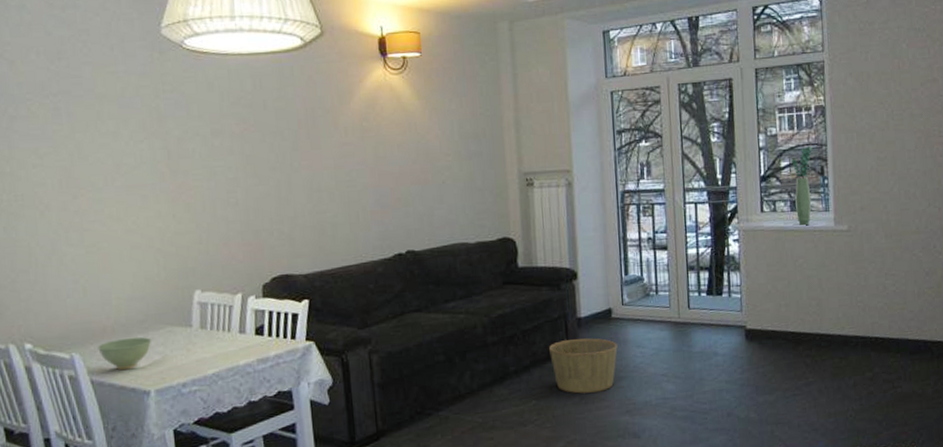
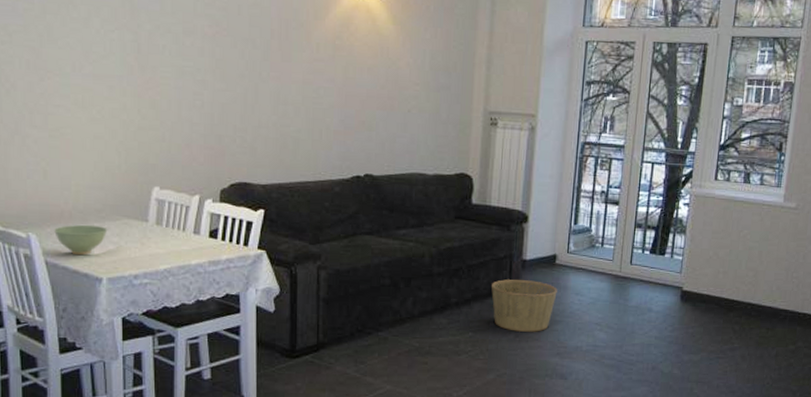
vase: present [791,143,813,226] -> none [748,118,775,199]

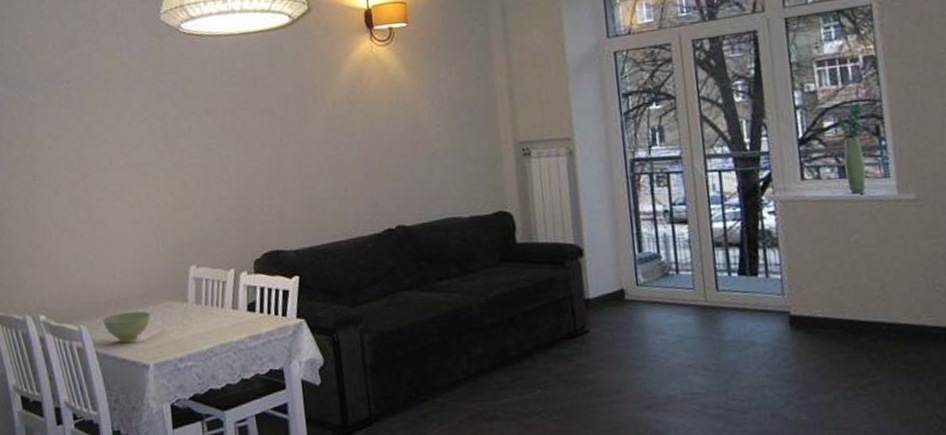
basket: present [491,279,557,332] -> none [554,322,634,384]
vase: none [748,118,775,199] -> present [836,98,866,196]

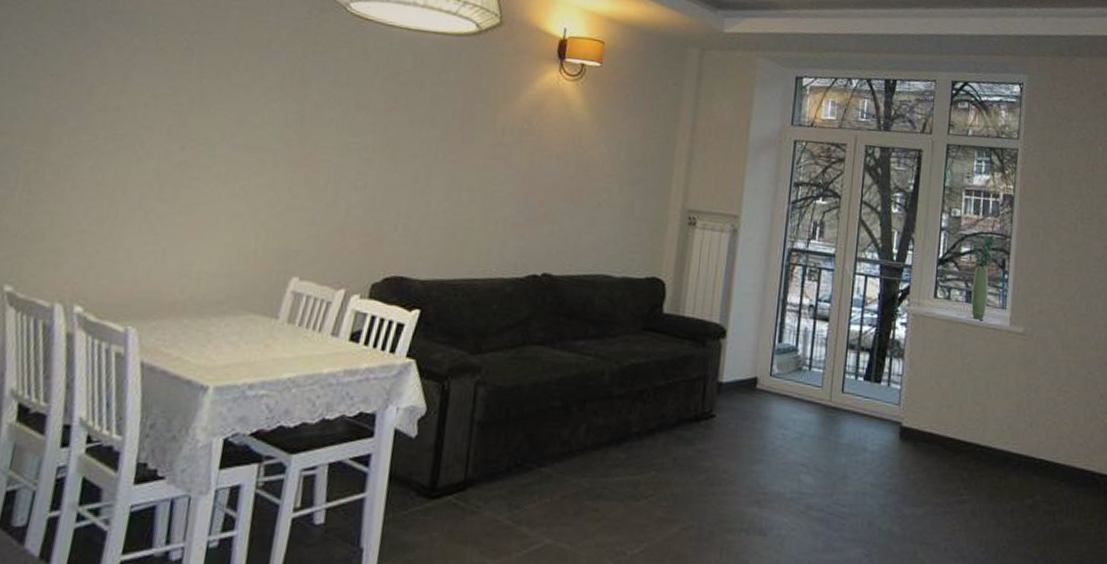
bowl: present [103,311,151,344] -> none [160,318,227,357]

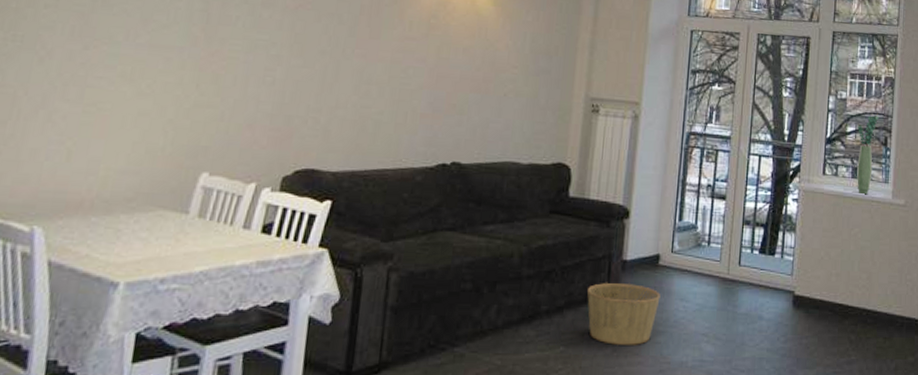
basket: none [680,406,758,473] -> present [587,283,661,345]

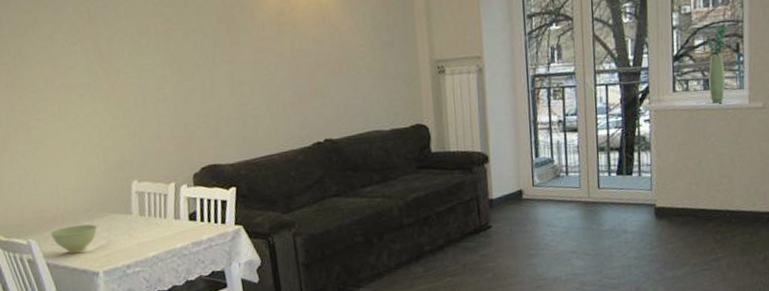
bowl: none [67,216,137,255] -> present [50,224,98,254]
basket: present [587,283,661,345] -> none [462,218,529,271]

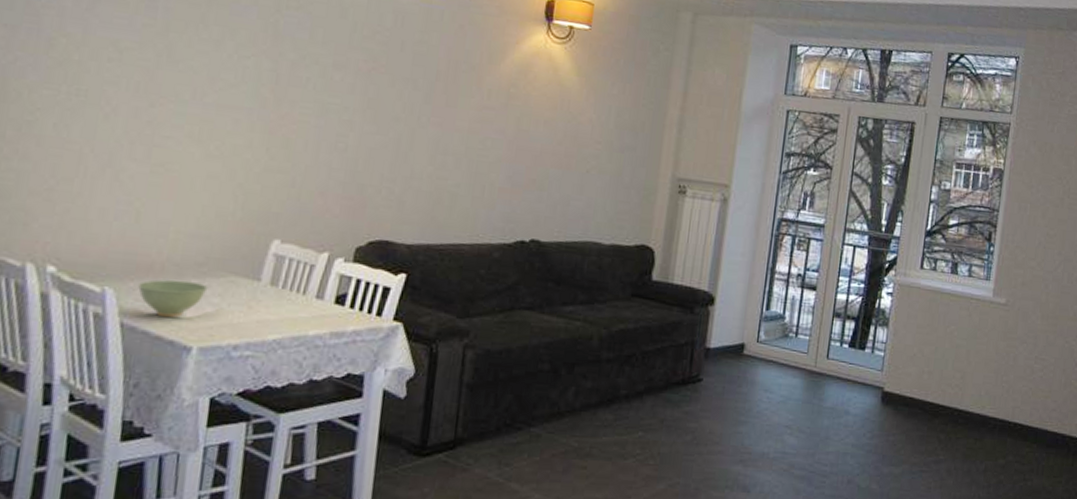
vase: present [706,19,728,105] -> none [956,205,984,292]

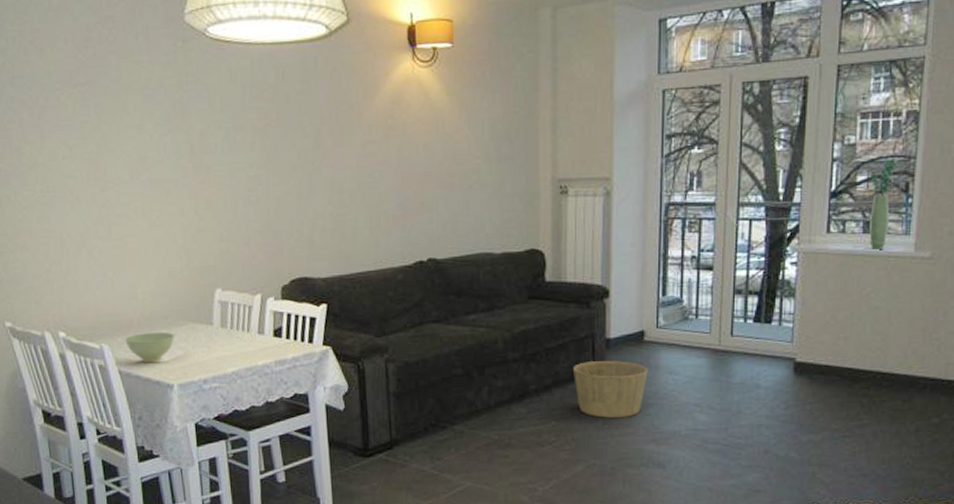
basket: none [668,370,744,434] -> present [573,361,648,418]
vase: none [956,205,984,292] -> present [869,154,898,251]

